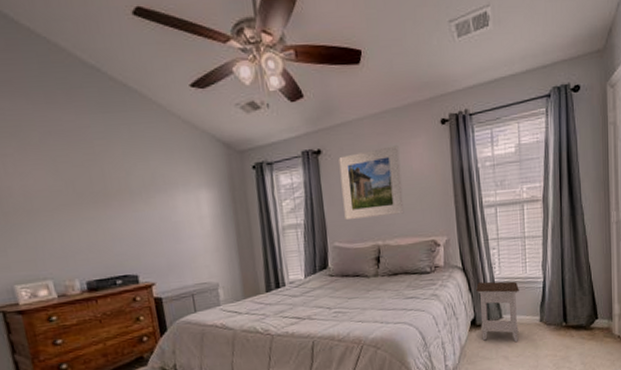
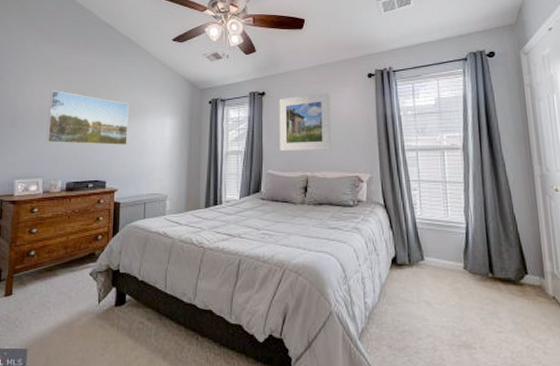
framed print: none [32,165,156,236] -> present [46,91,129,145]
nightstand: present [476,281,519,343] -> none [397,221,441,288]

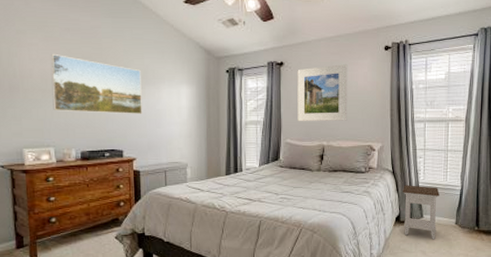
nightstand: none [397,221,441,288] -> present [403,185,440,240]

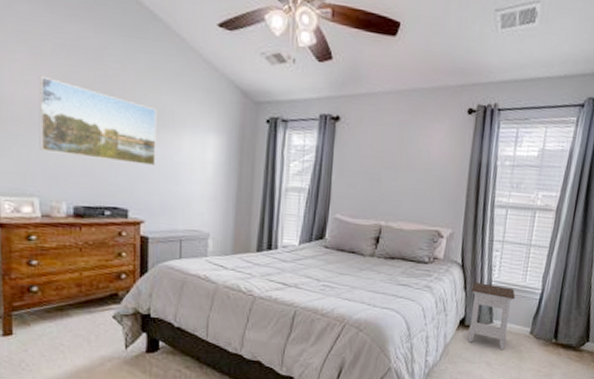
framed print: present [297,64,348,122] -> none [351,126,420,198]

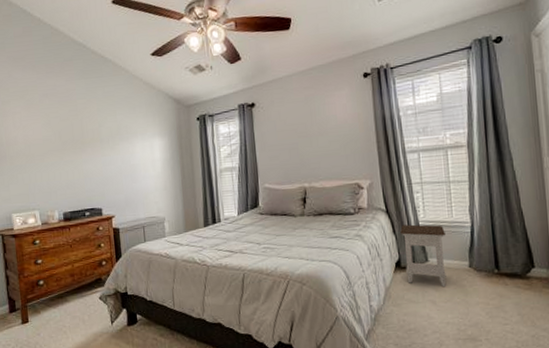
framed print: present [38,77,156,165] -> none [32,120,118,175]

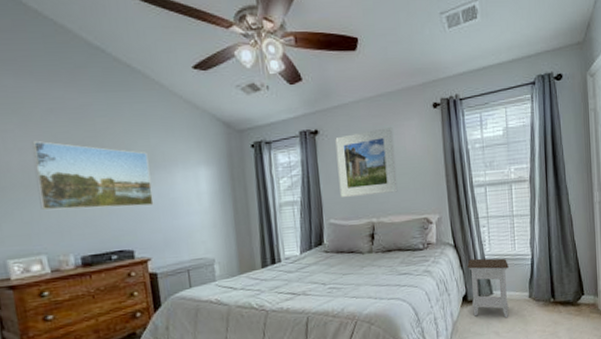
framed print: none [32,120,118,175] -> present [32,141,154,211]
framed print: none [270,98,329,165] -> present [335,127,398,198]

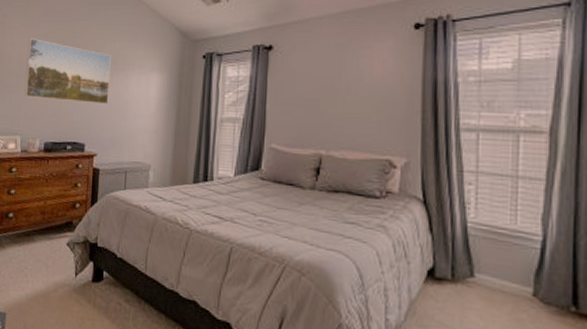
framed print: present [335,127,398,198] -> none [287,48,359,124]
nightstand: present [467,258,509,318] -> none [439,223,503,316]

